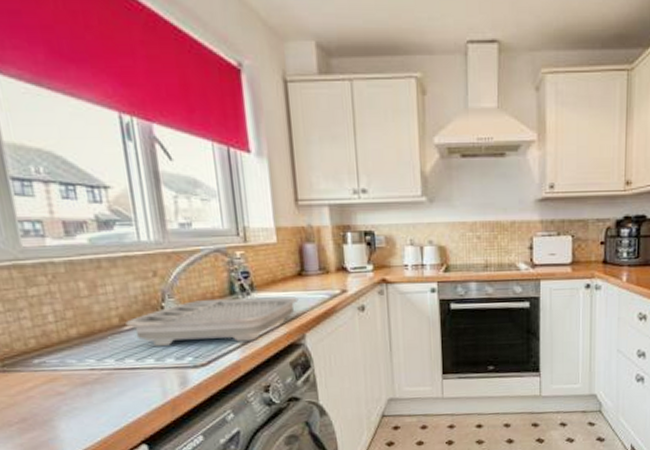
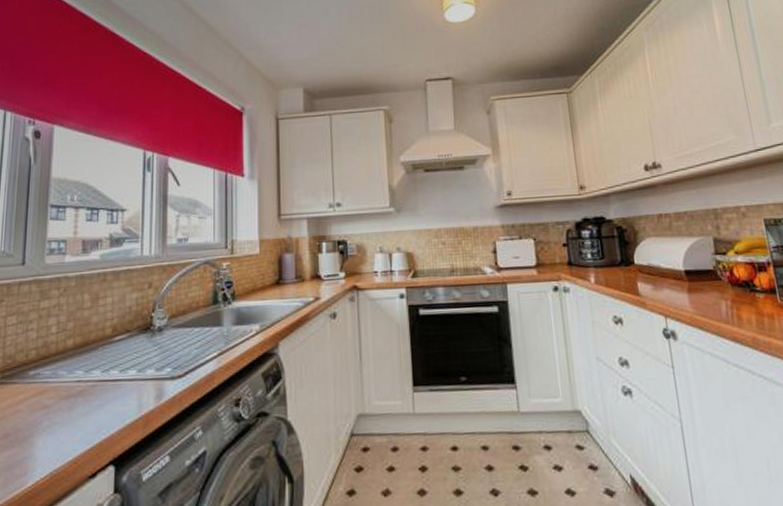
dish rack: present [125,296,299,346] -> none [117,305,275,356]

